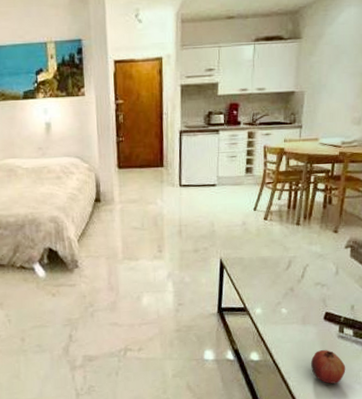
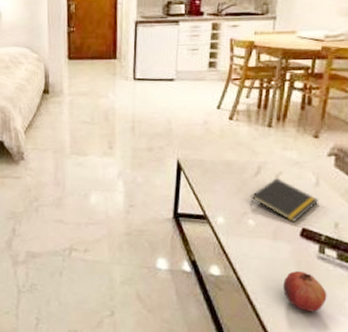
notepad: none [282,270,339,308] -> present [249,178,319,223]

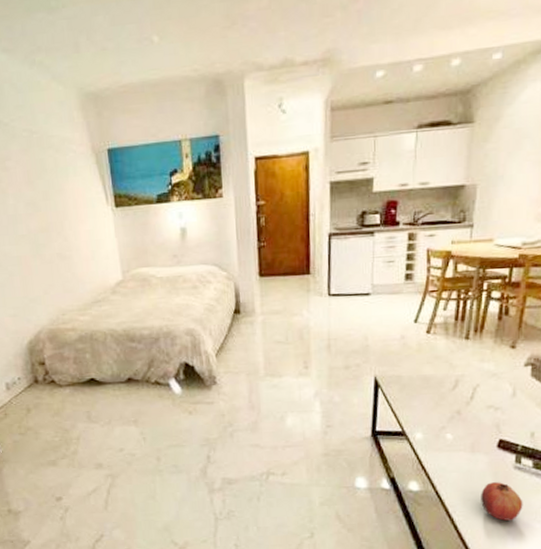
notepad: present [249,178,319,223] -> none [447,391,516,434]

